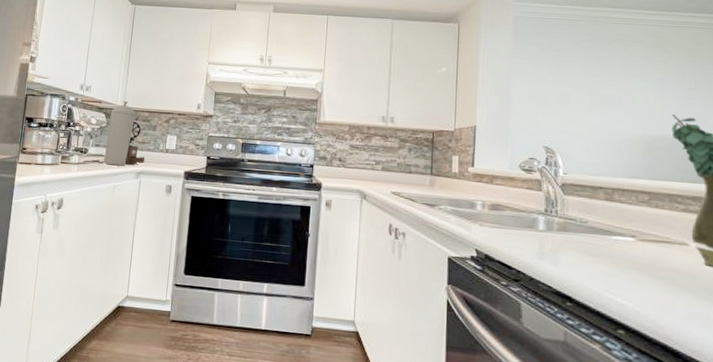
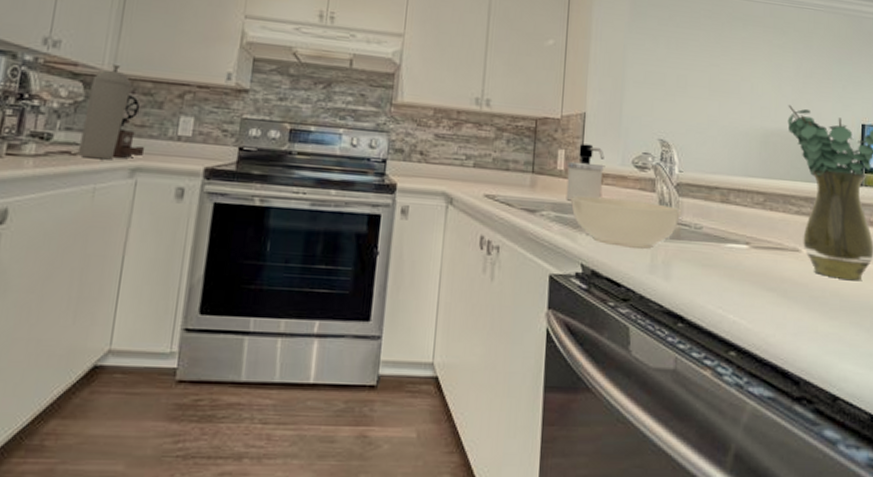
soap dispenser: none [460,151,494,198] -> present [566,144,605,201]
bowl: none [464,193,567,239] -> present [570,195,682,249]

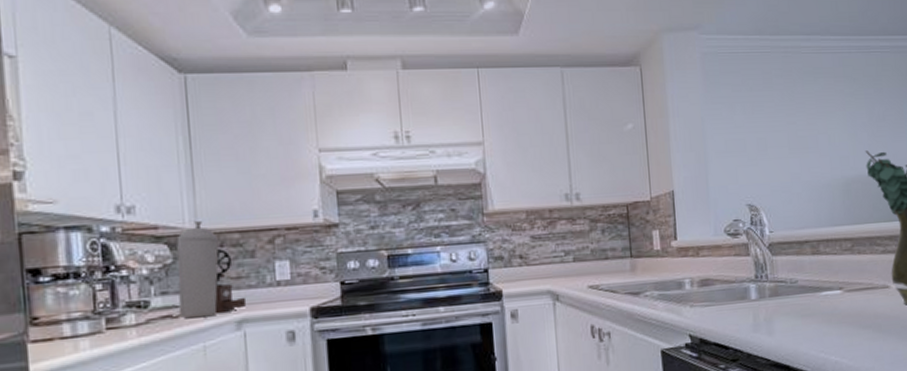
soap dispenser: present [566,144,605,201] -> none [662,221,699,278]
bowl: present [570,195,682,249] -> none [670,266,777,313]

